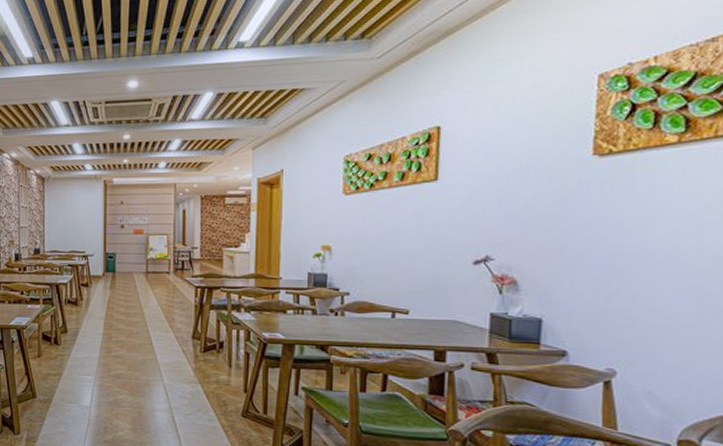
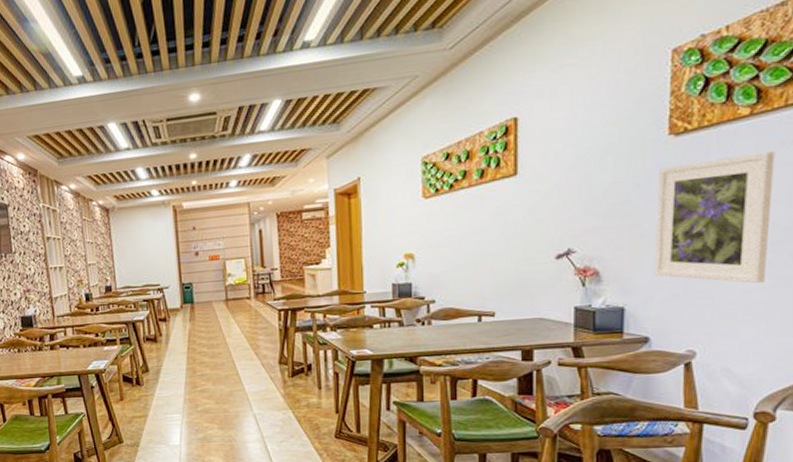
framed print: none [574,179,704,309] -> present [654,151,776,284]

